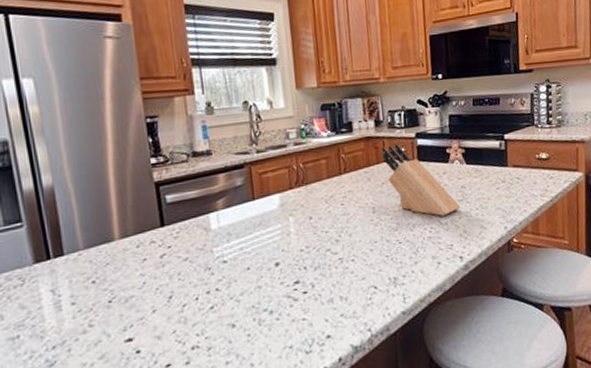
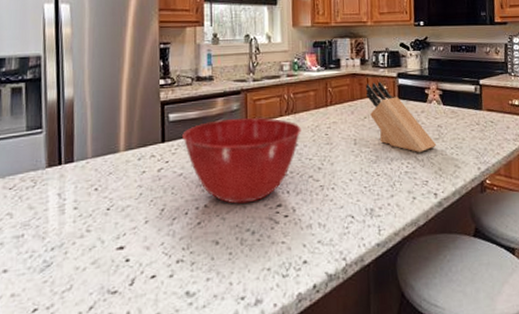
mixing bowl: none [183,191,315,285] -> present [182,117,301,204]

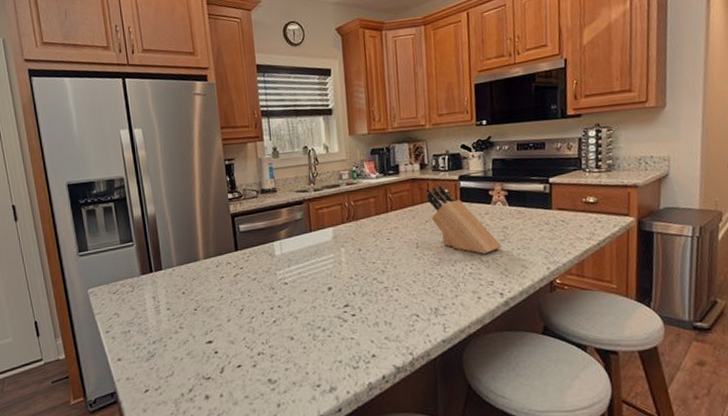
mixing bowl: present [182,117,301,204] -> none [253,225,364,305]

